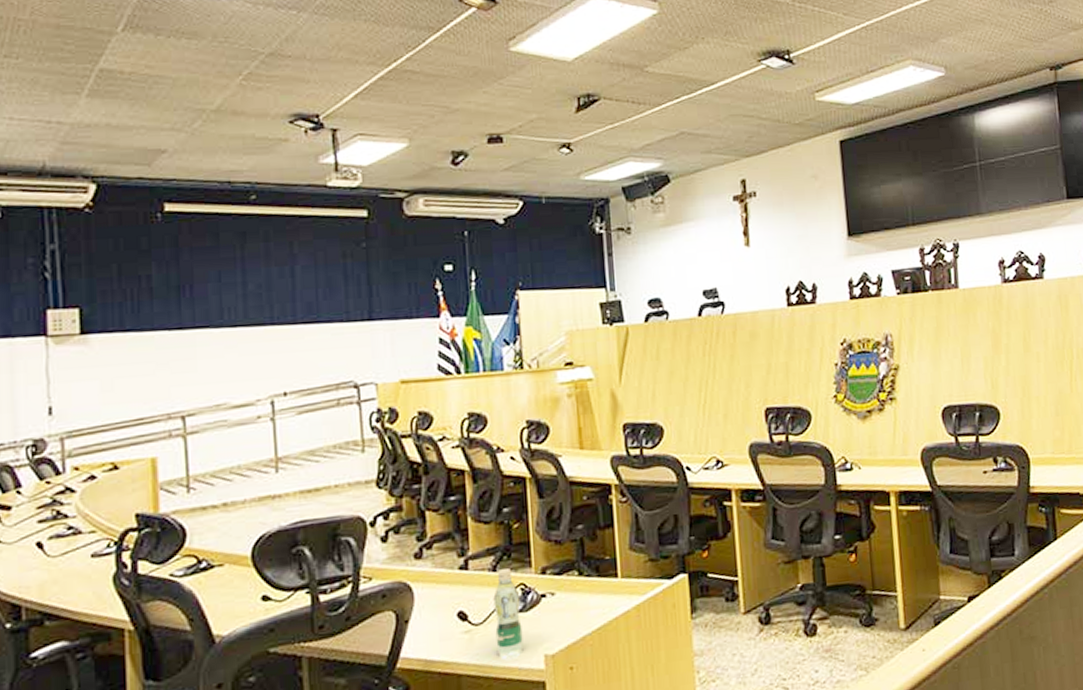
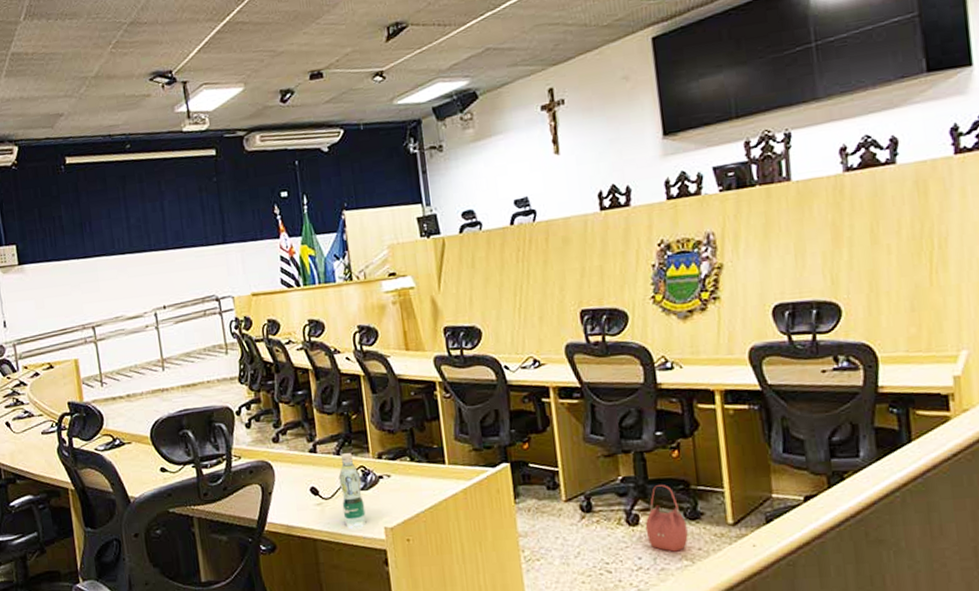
handbag: none [822,591,863,662] -> present [645,485,688,552]

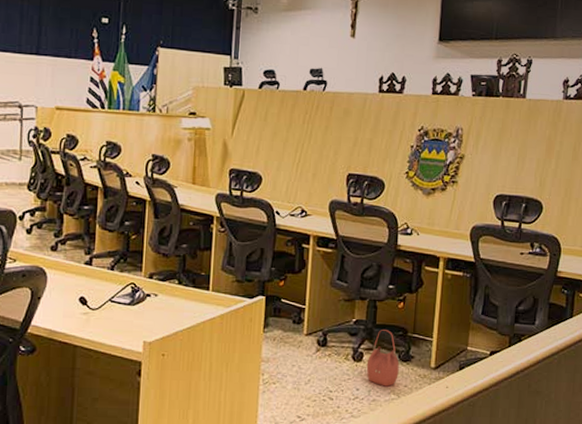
bottle: present [338,453,367,530] -> none [106,269,130,341]

